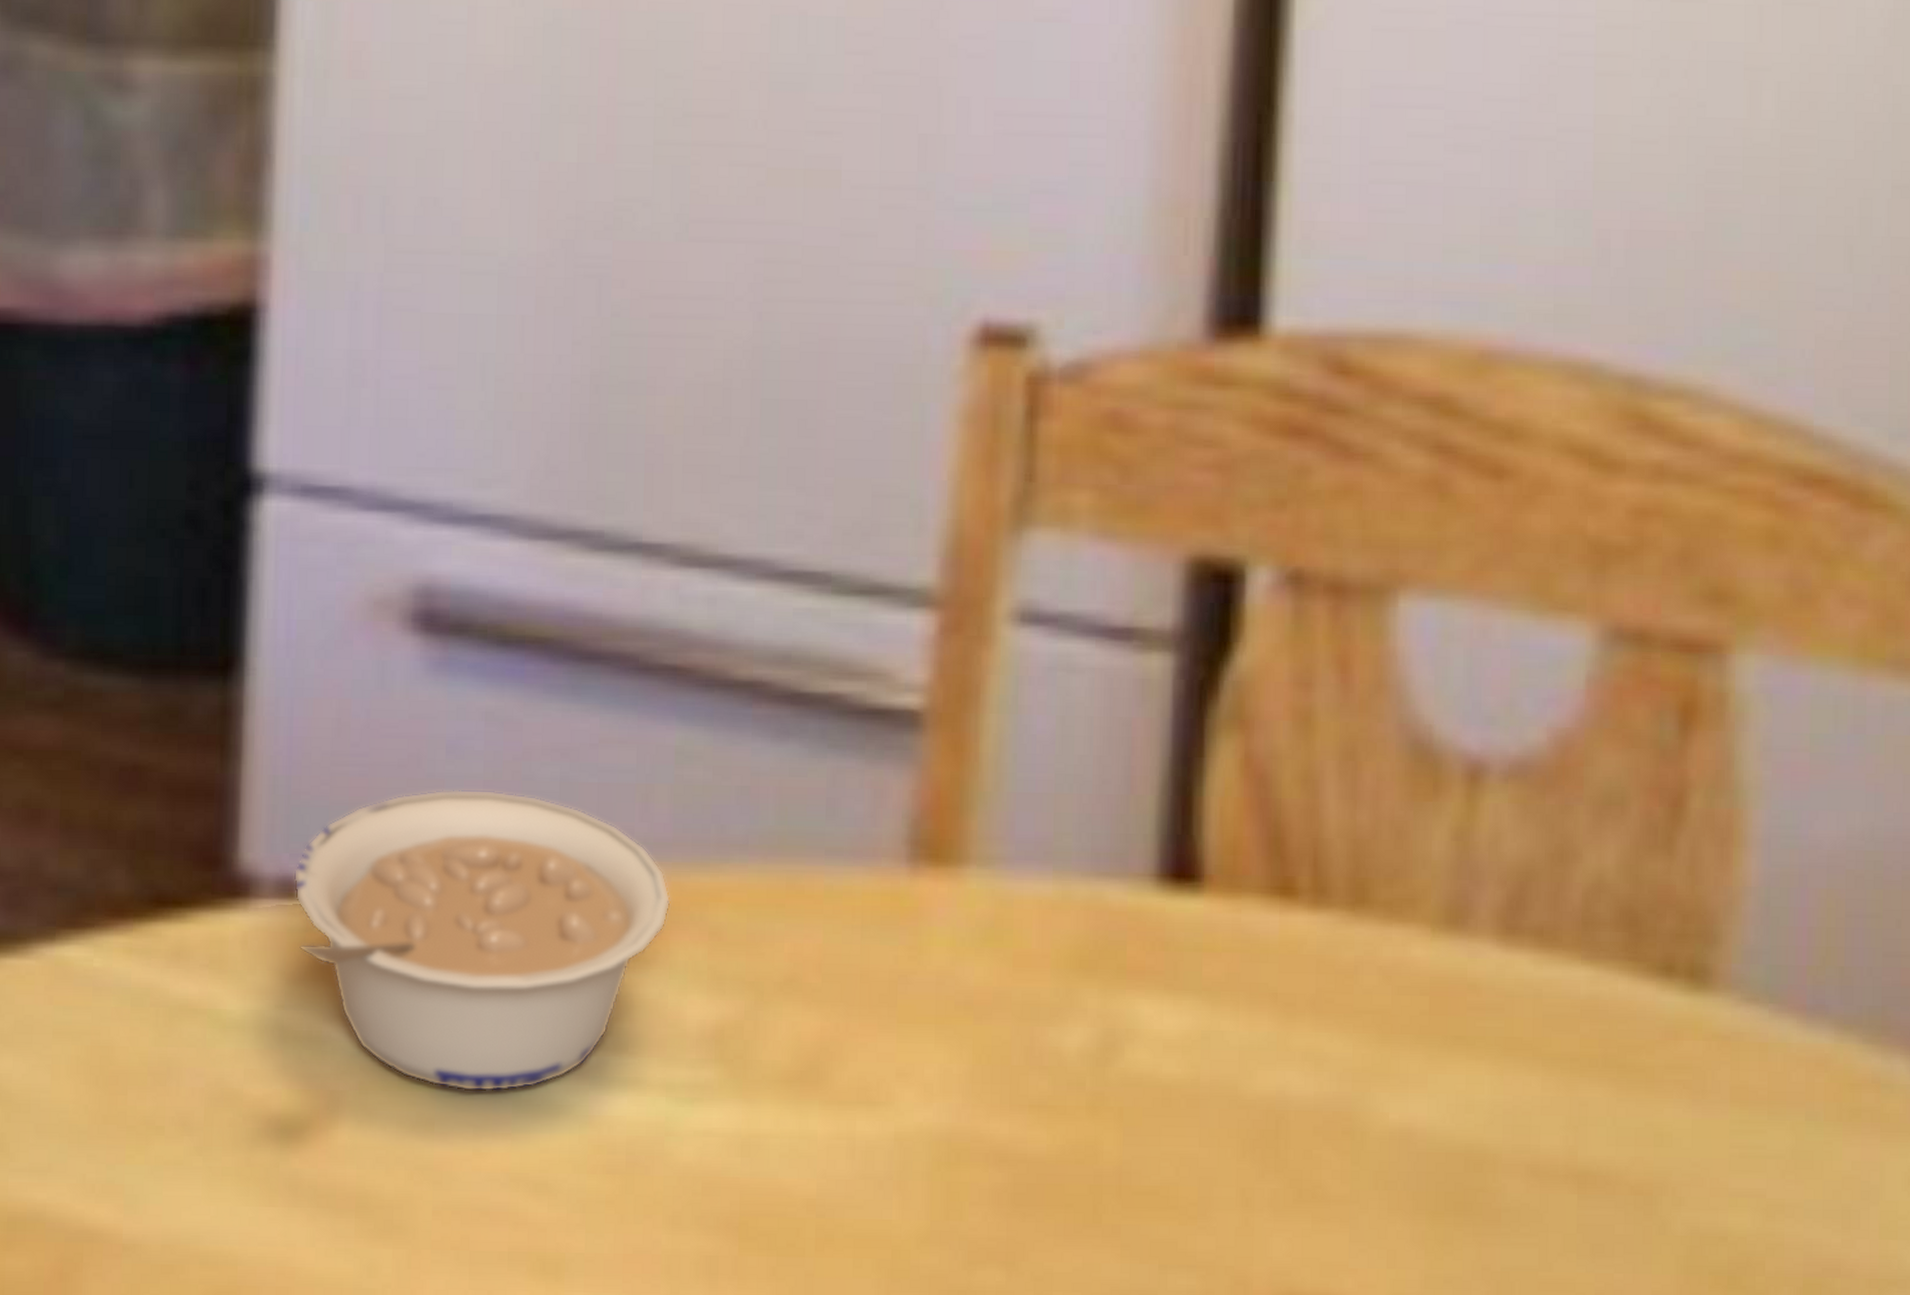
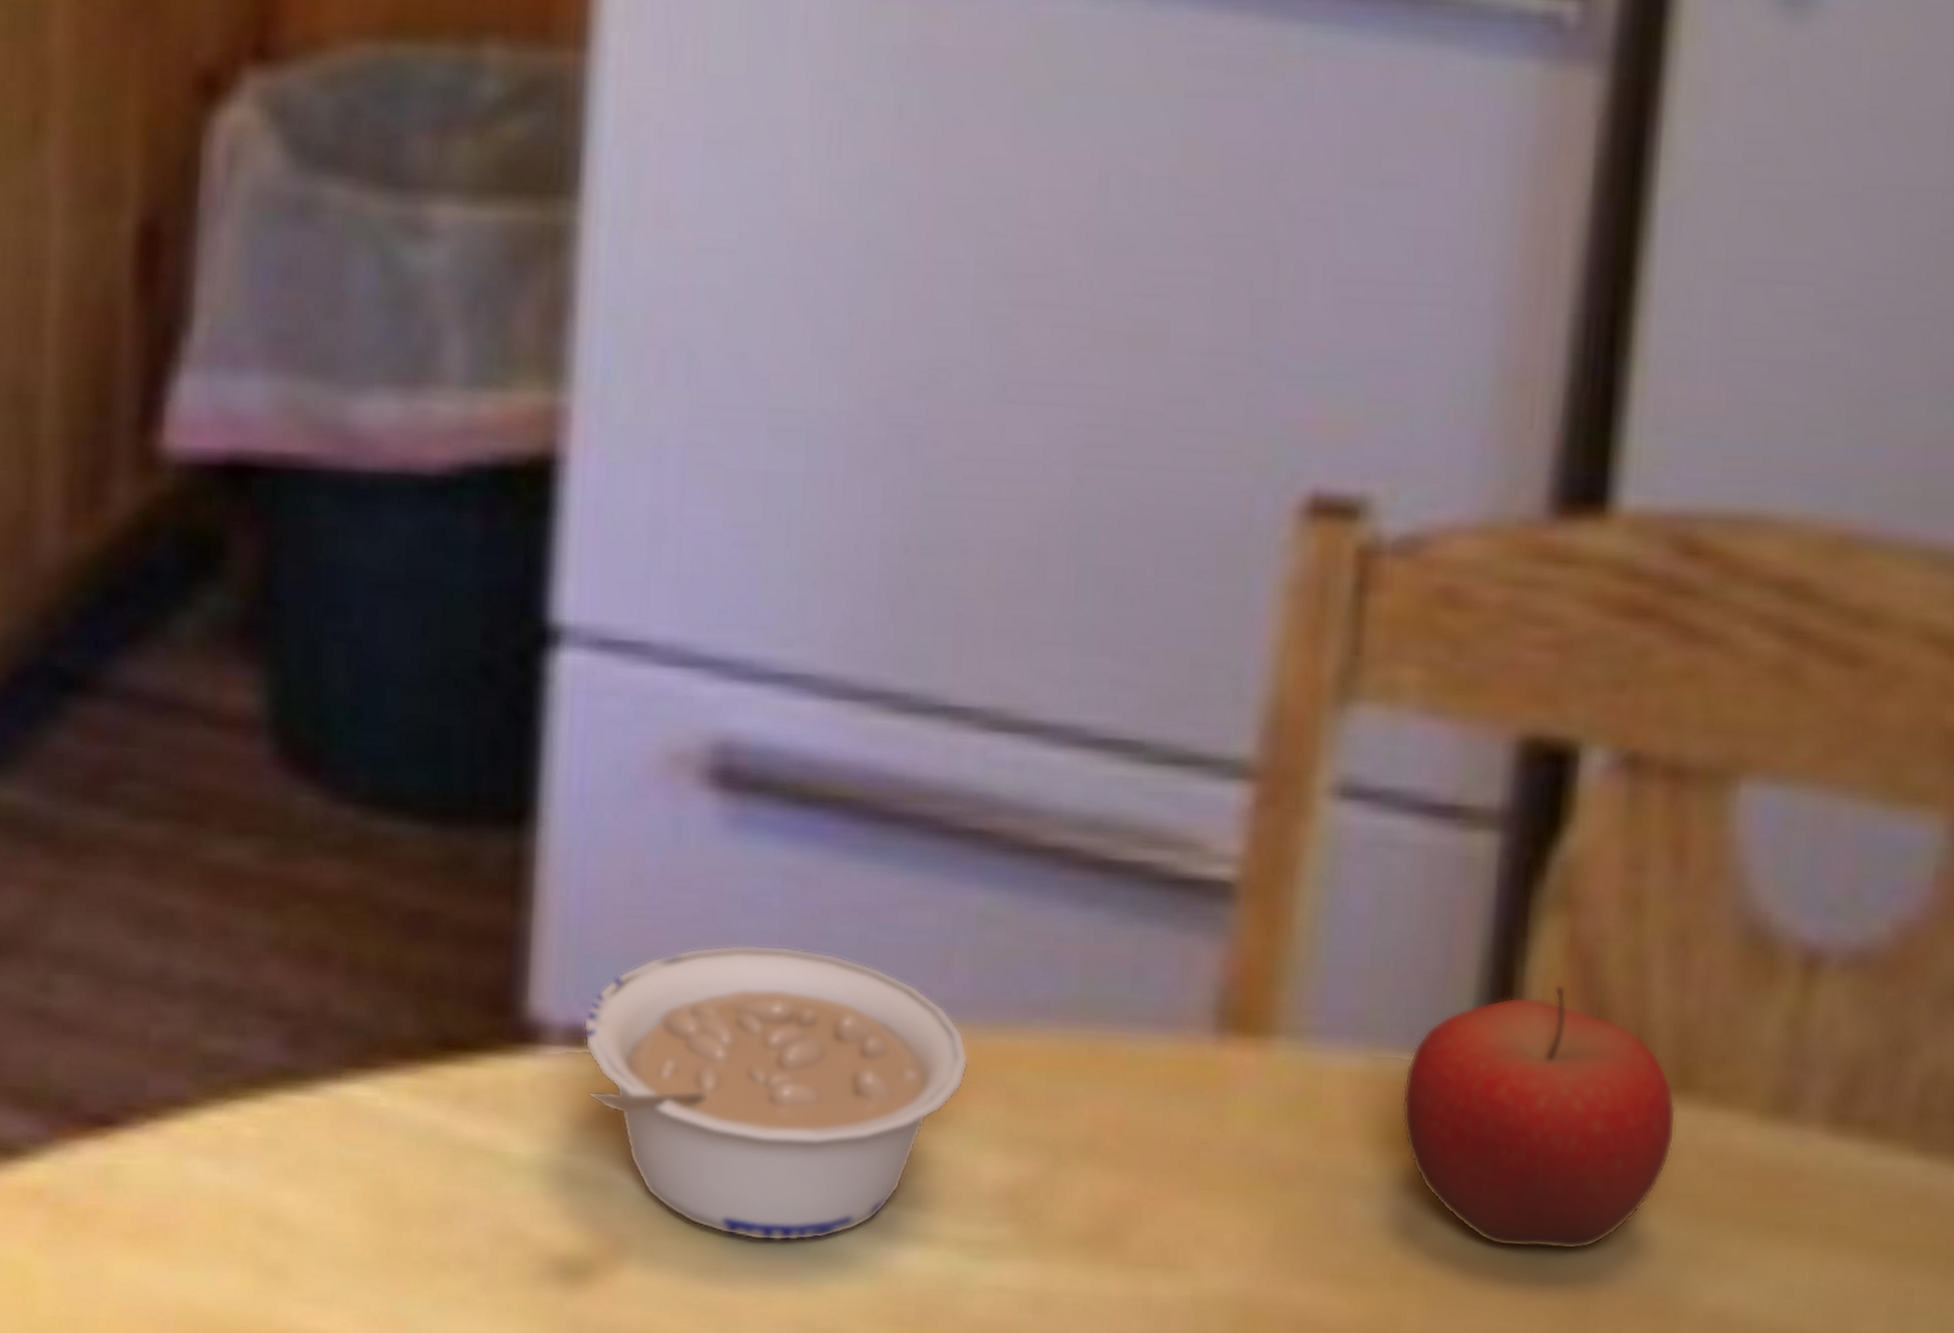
fruit: none [1090,804,1354,1072] -> present [1401,985,1676,1250]

